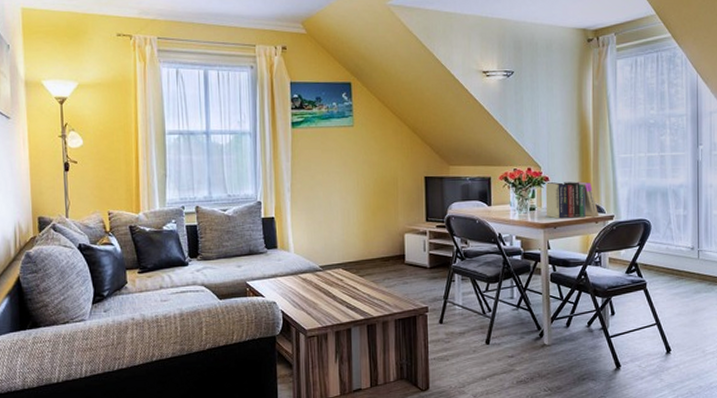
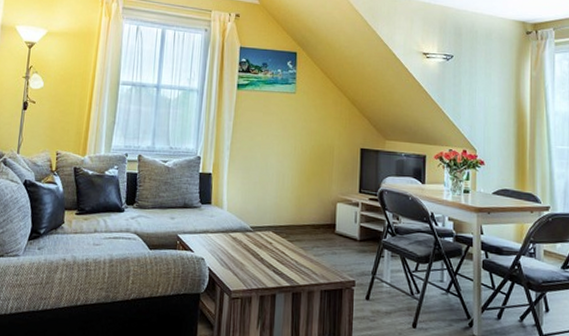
books: present [545,181,599,219] -> none [480,166,535,207]

